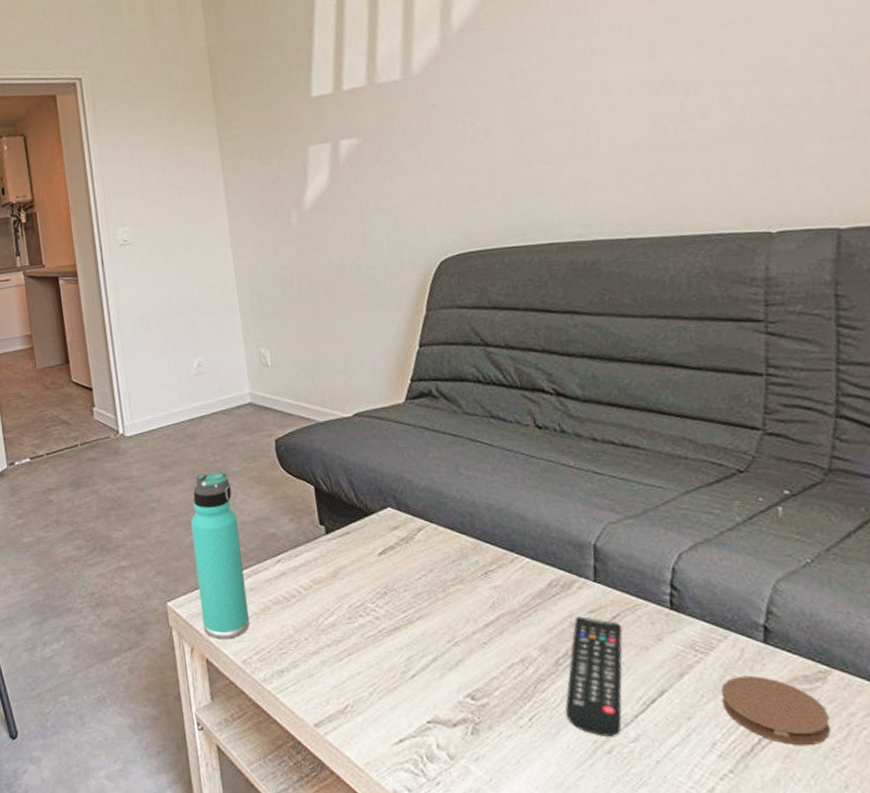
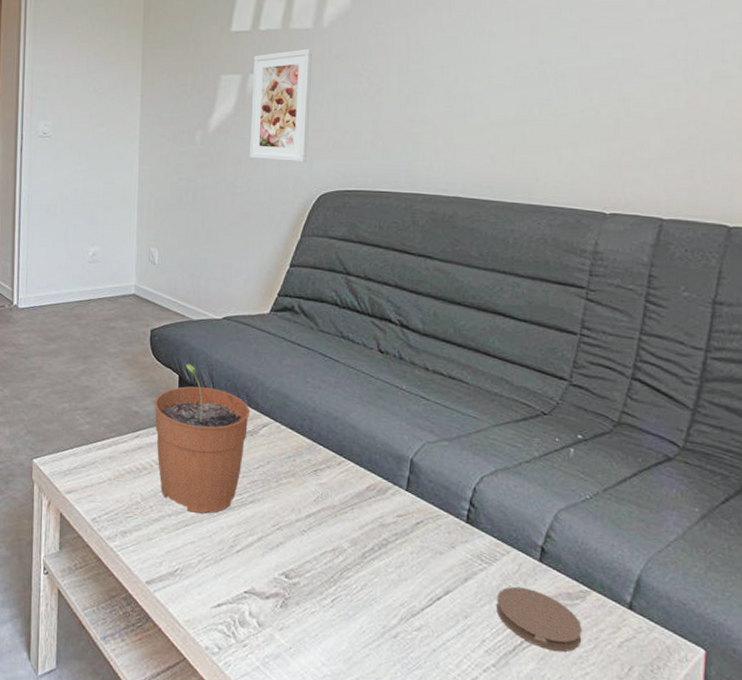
thermos bottle: present [191,472,250,639] -> none [62,350,107,498]
plant pot: none [291,472,402,639] -> present [154,364,249,514]
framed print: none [341,101,419,233] -> present [250,48,313,163]
remote control: present [565,616,622,736] -> none [364,518,423,624]

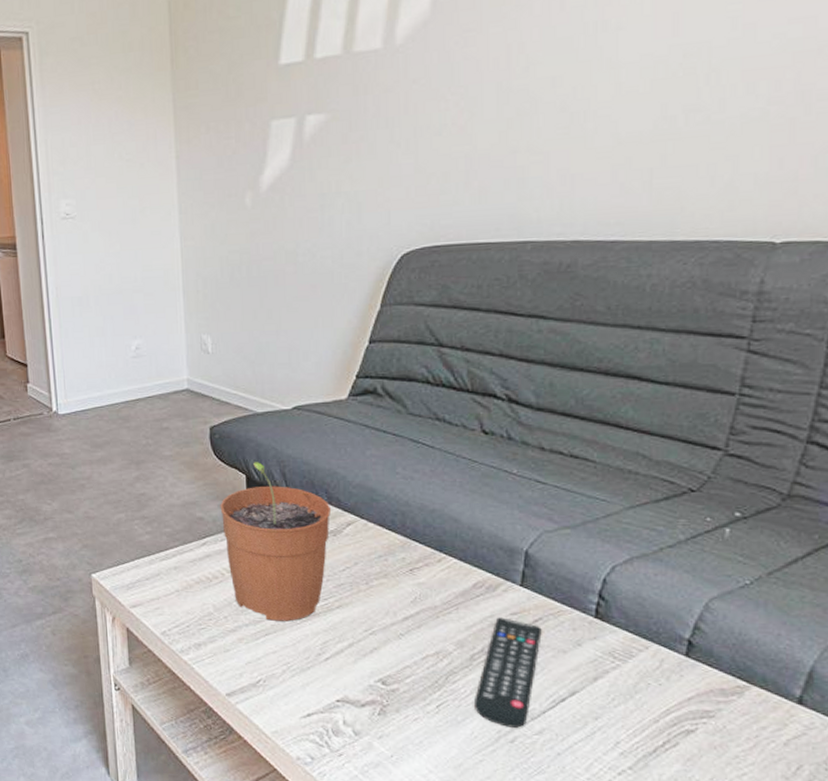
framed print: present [250,48,313,163] -> none [310,74,384,219]
remote control: none [364,518,423,624] -> present [475,617,542,728]
coaster: present [496,587,582,652] -> none [633,684,739,752]

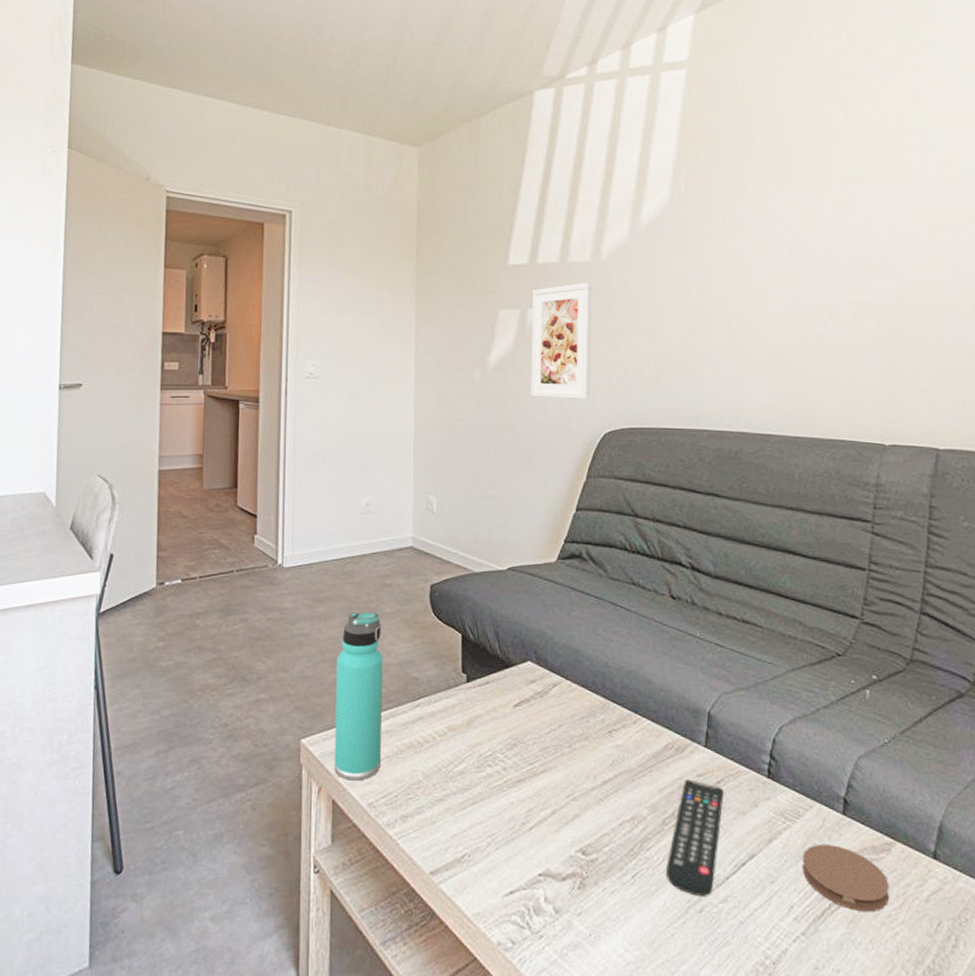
thermos bottle: none [120,456,171,612] -> present [334,612,383,781]
plant pot: present [220,462,330,622] -> none [435,621,538,788]
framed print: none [310,74,384,219] -> present [531,282,592,400]
coaster: none [633,684,739,752] -> present [802,844,890,912]

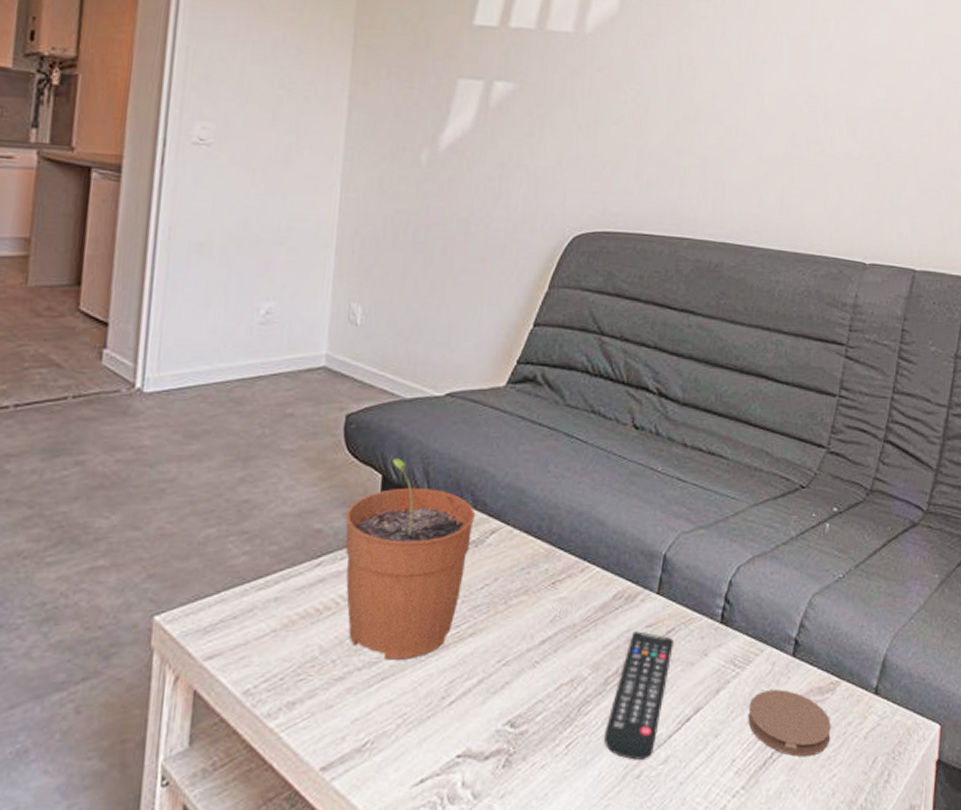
thermos bottle: present [334,612,383,781] -> none [198,450,277,664]
plant pot: none [435,621,538,788] -> present [345,458,475,660]
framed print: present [531,282,592,400] -> none [490,56,573,196]

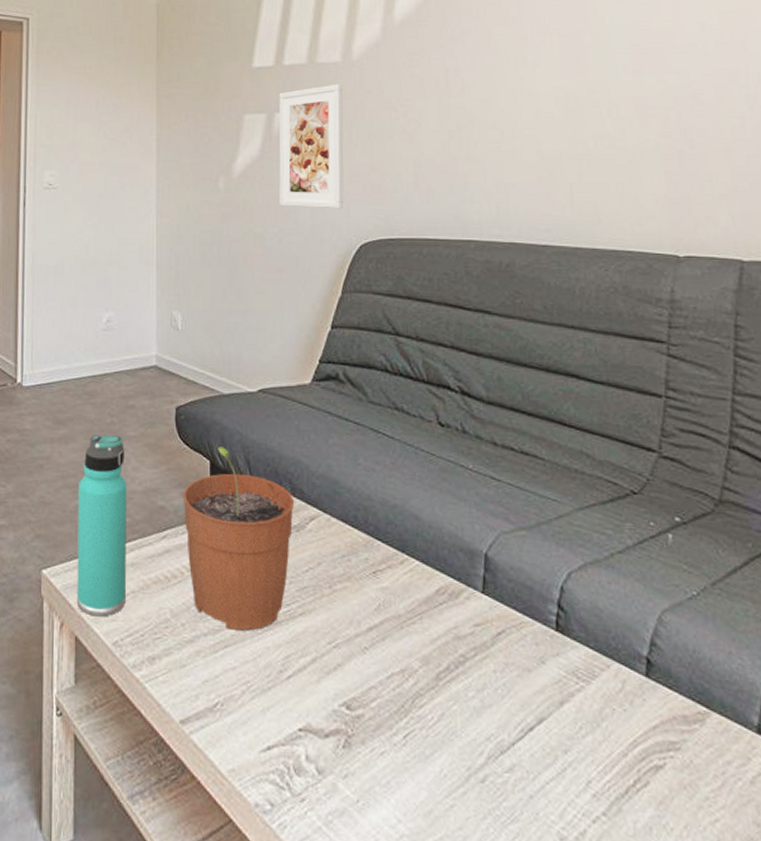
thermos bottle: none [198,450,277,664] -> present [76,435,127,617]
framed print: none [490,56,573,196] -> present [278,83,344,209]
remote control: present [604,631,674,760] -> none [442,629,506,764]
coaster: present [748,689,831,757] -> none [600,710,706,793]

